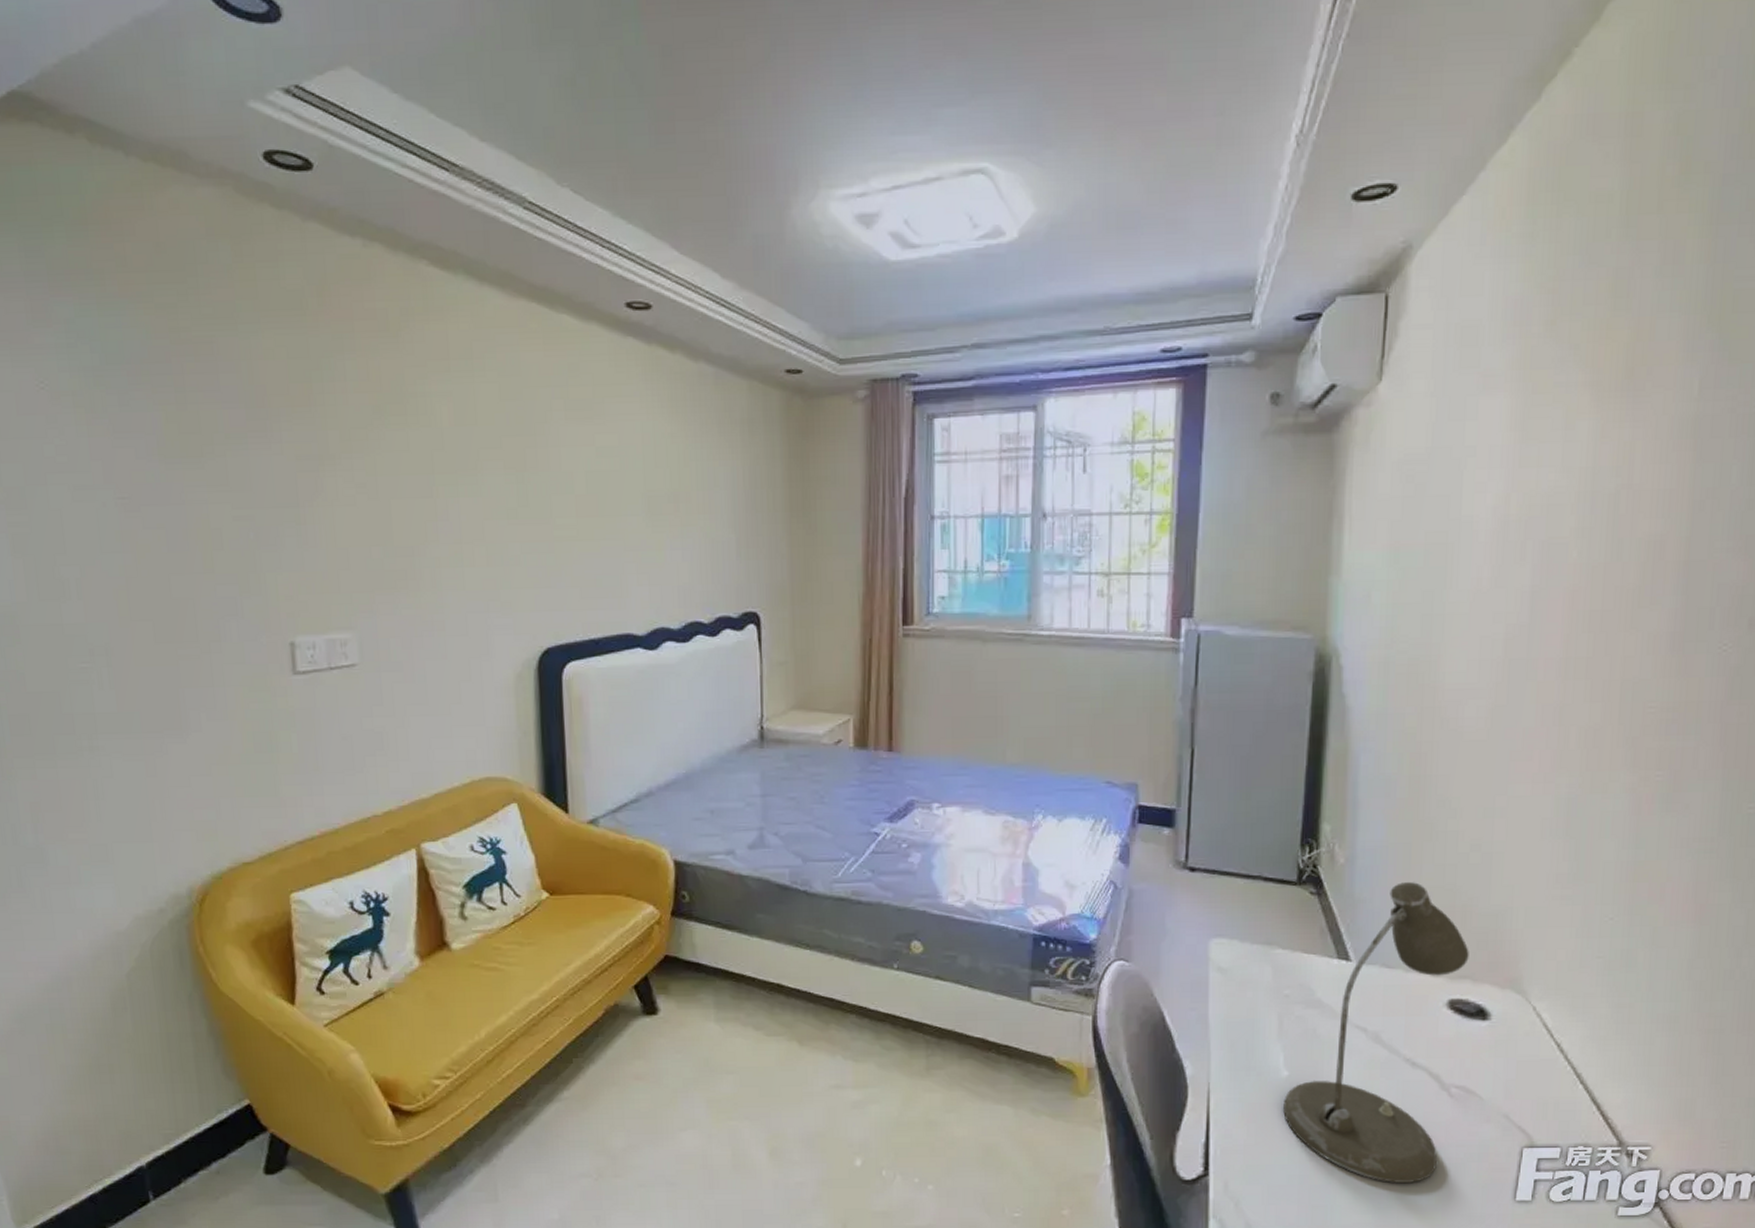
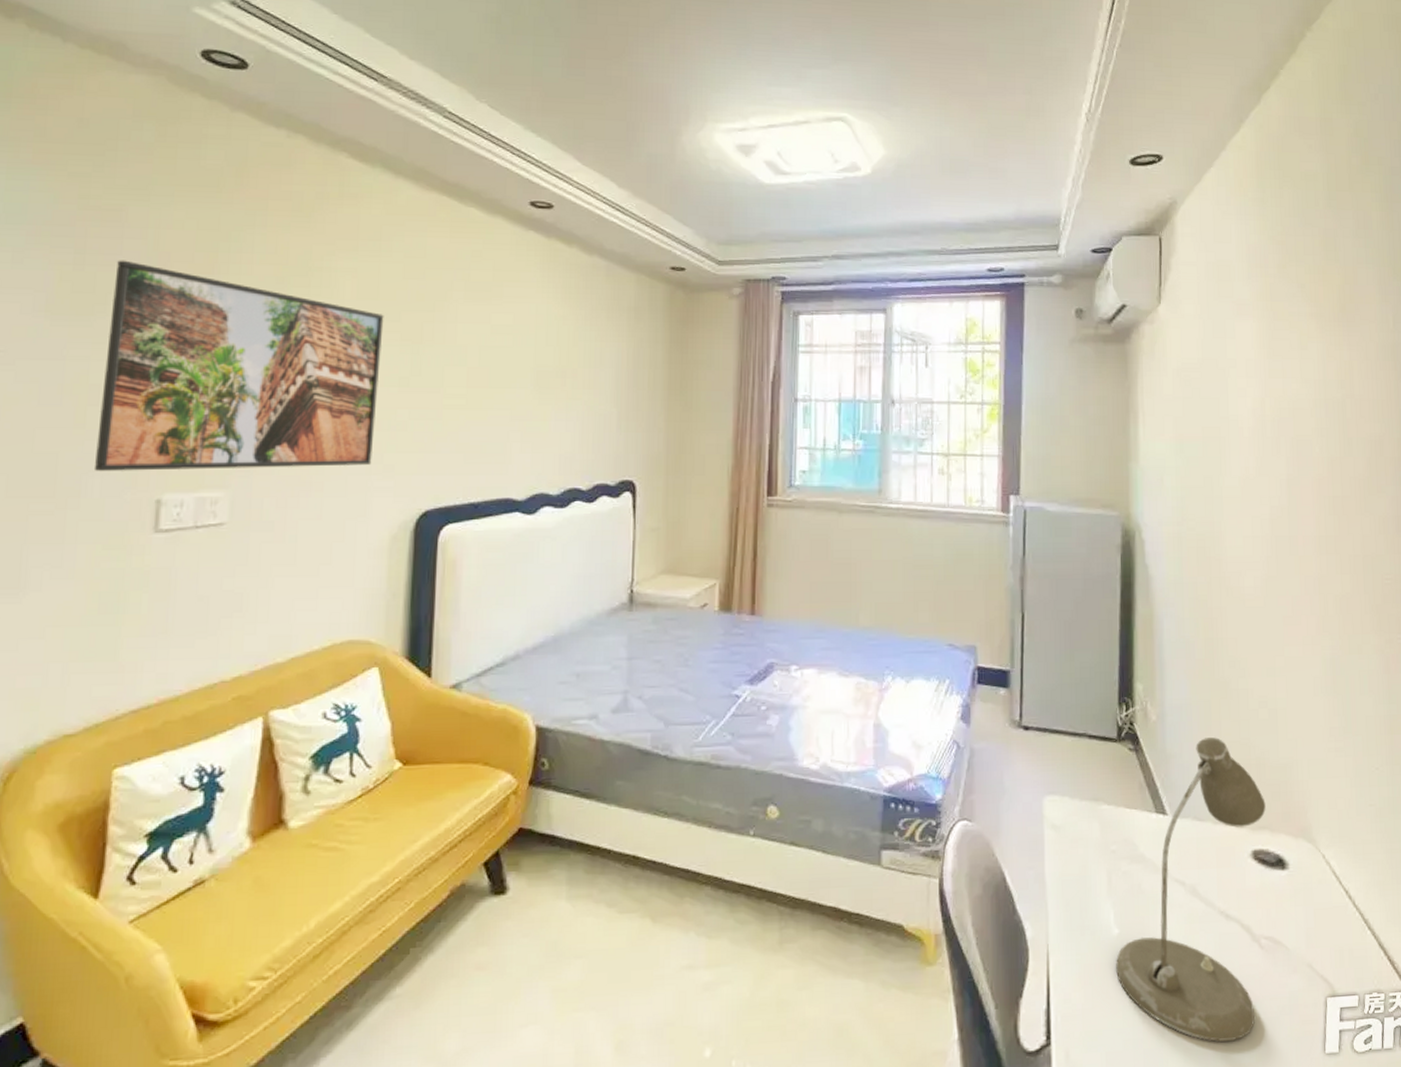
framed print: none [217,396,489,615] -> present [93,260,384,471]

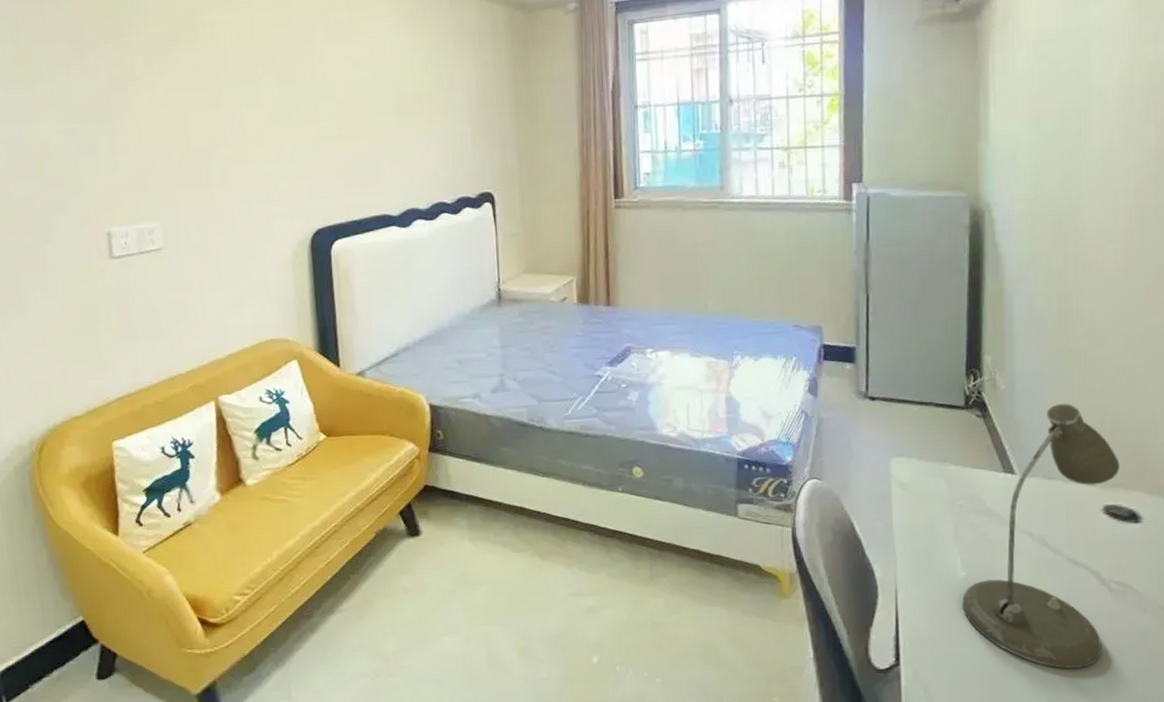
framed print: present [93,260,384,471] -> none [43,32,269,212]

